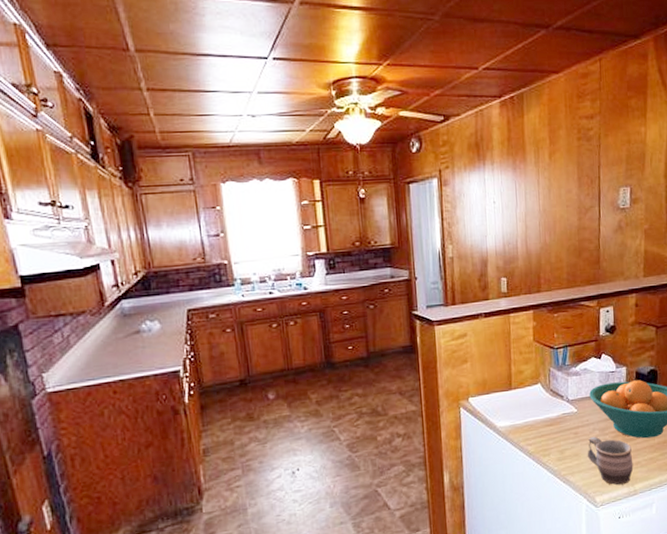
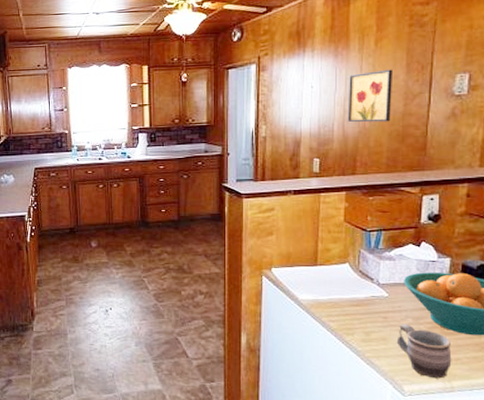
wall art: none [528,183,568,238] -> present [347,69,392,123]

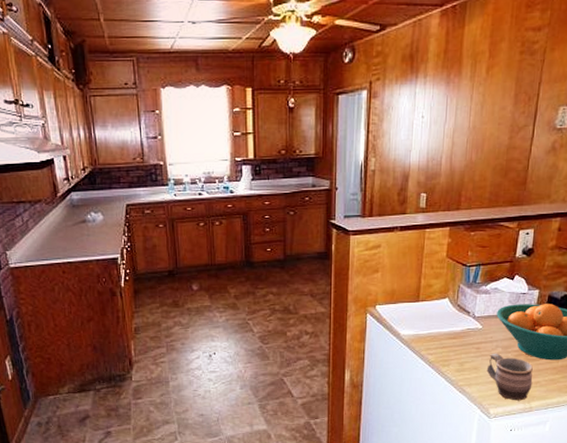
wall art: present [347,69,392,123] -> none [455,100,501,156]

